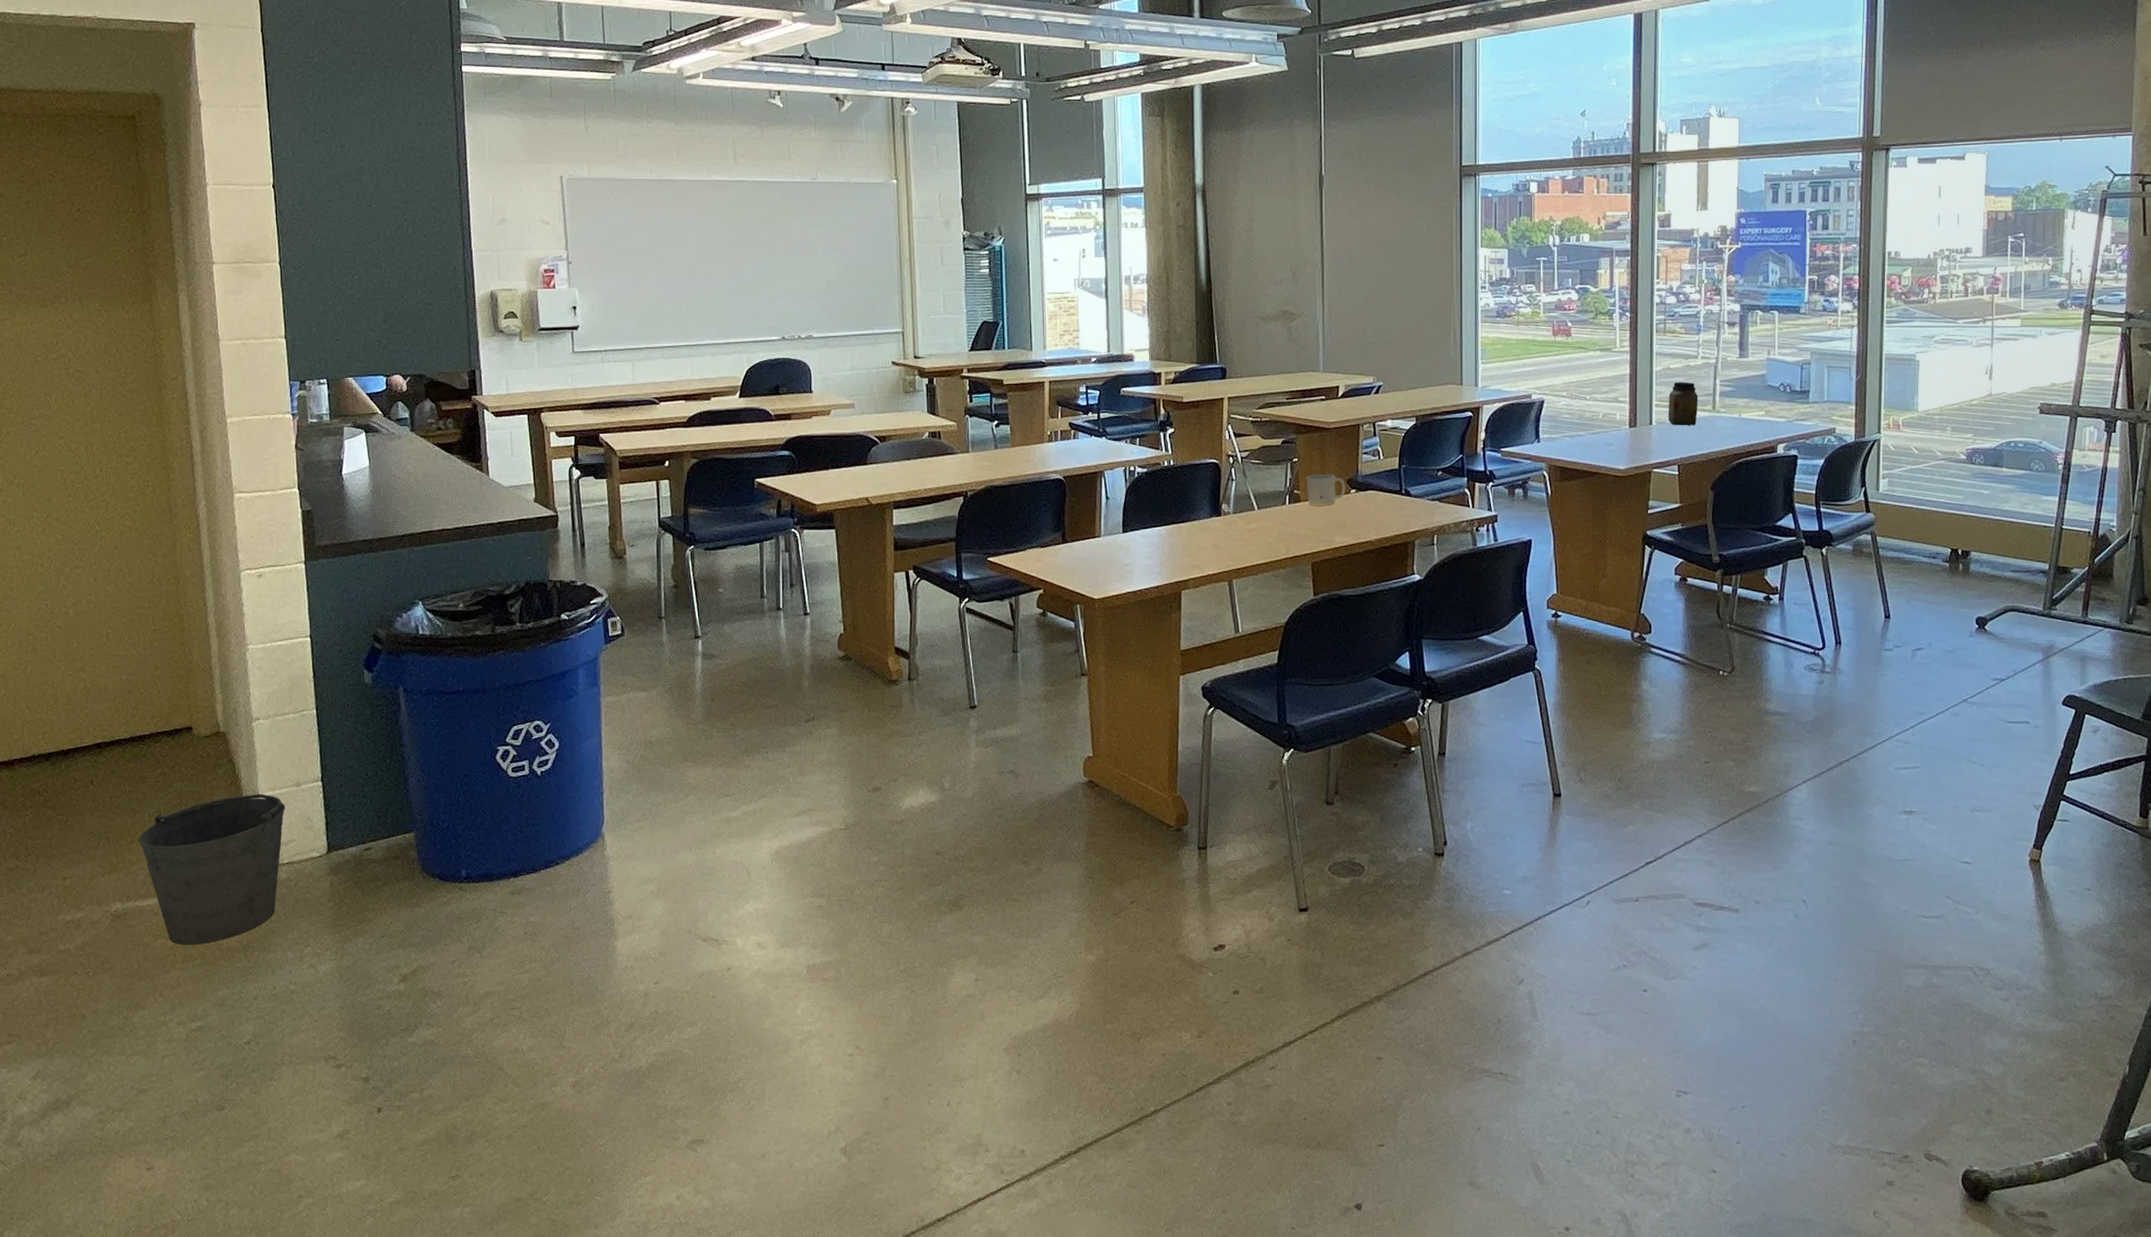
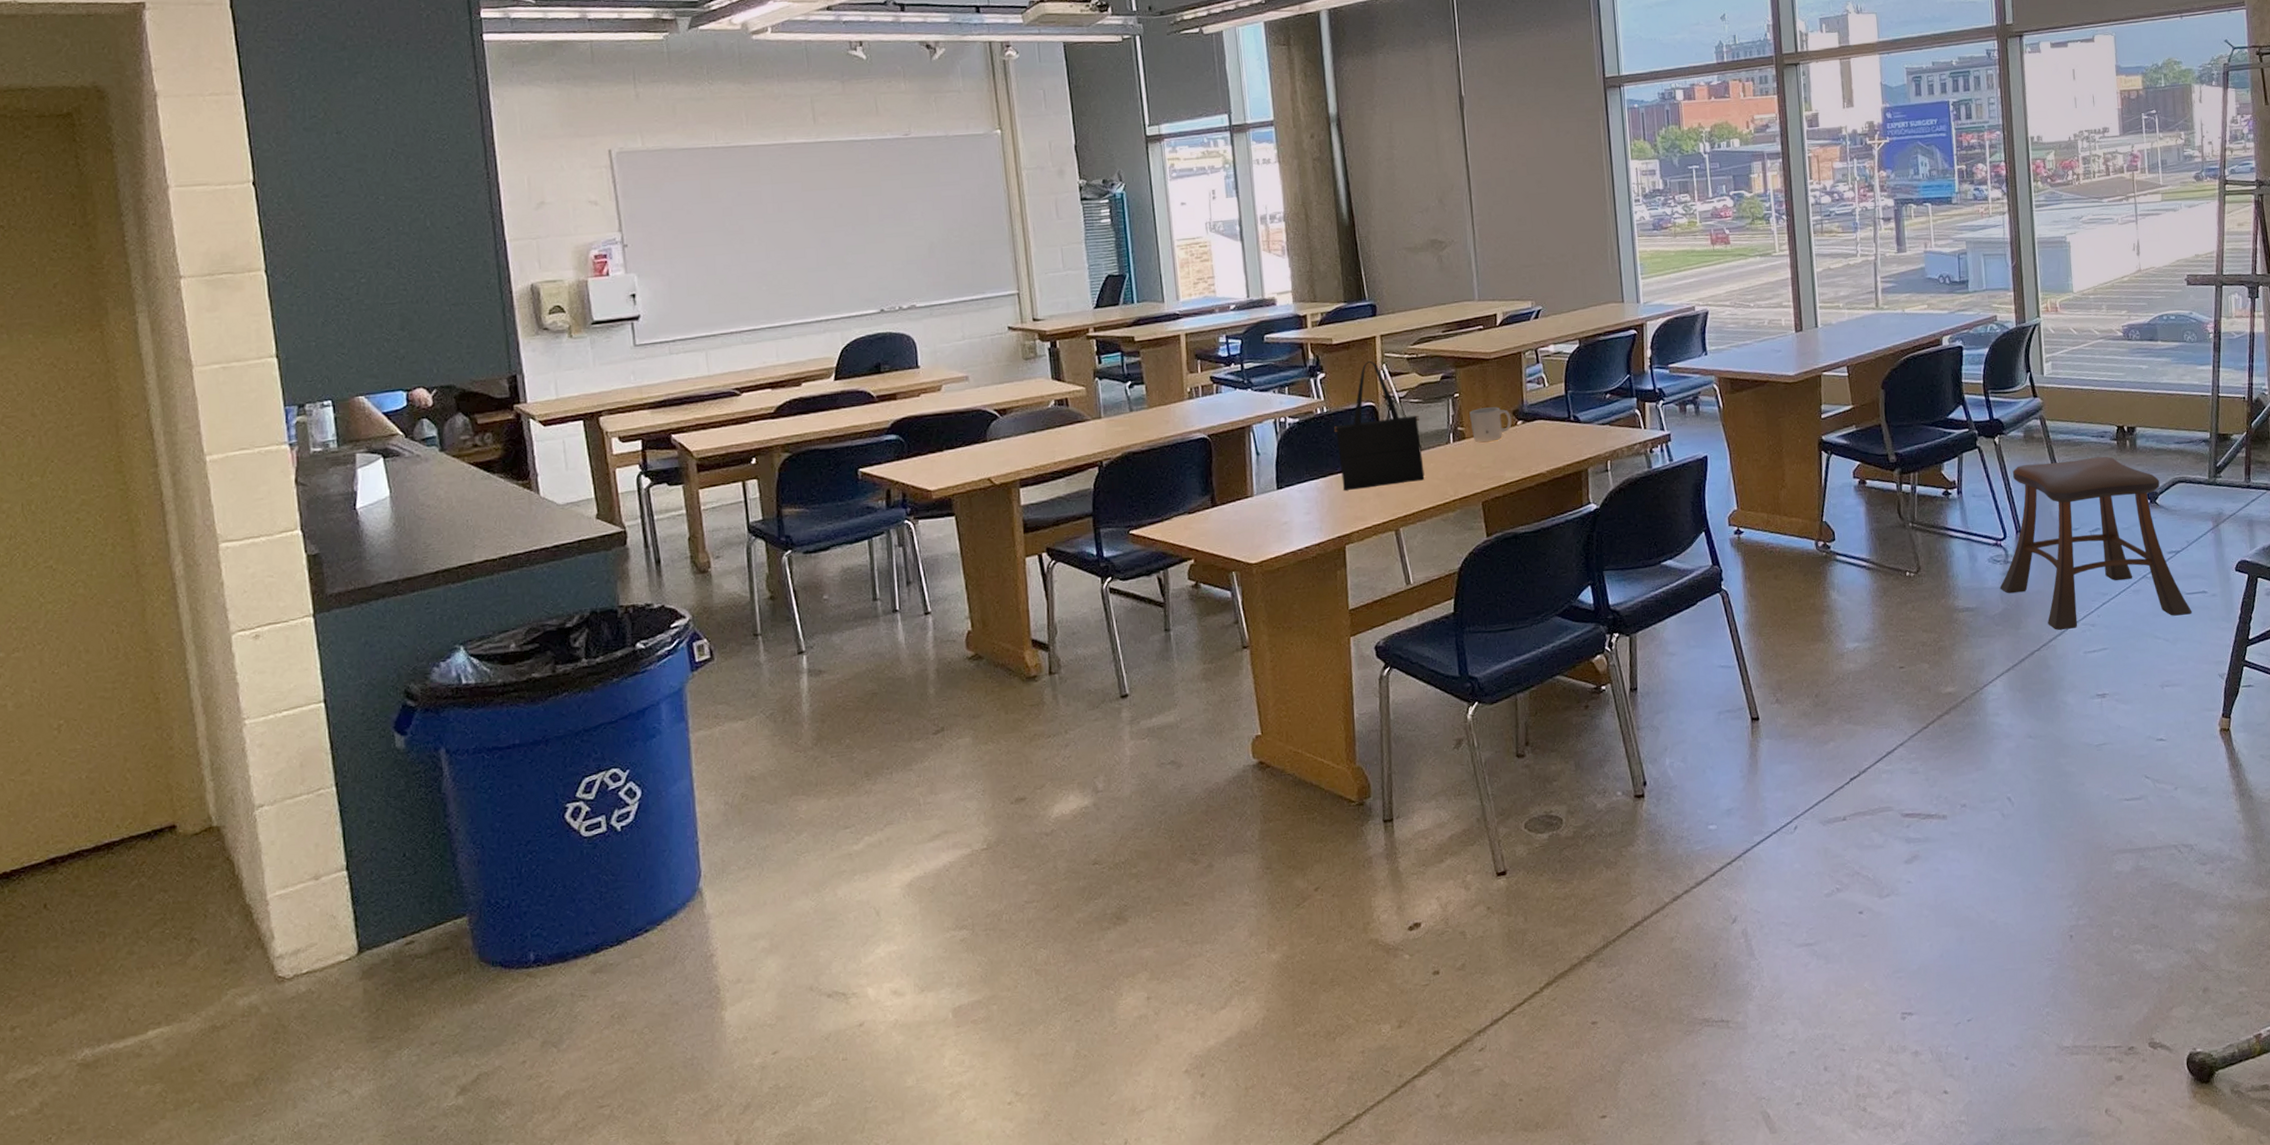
bucket: present [139,794,285,945] -> none [110,894,302,1089]
tote bag: none [1179,420,1260,540] -> present [1334,360,1425,491]
jar: present [1668,381,1699,425] -> none [1832,281,1862,326]
stool: none [1813,577,2012,744] -> present [2000,456,2192,630]

